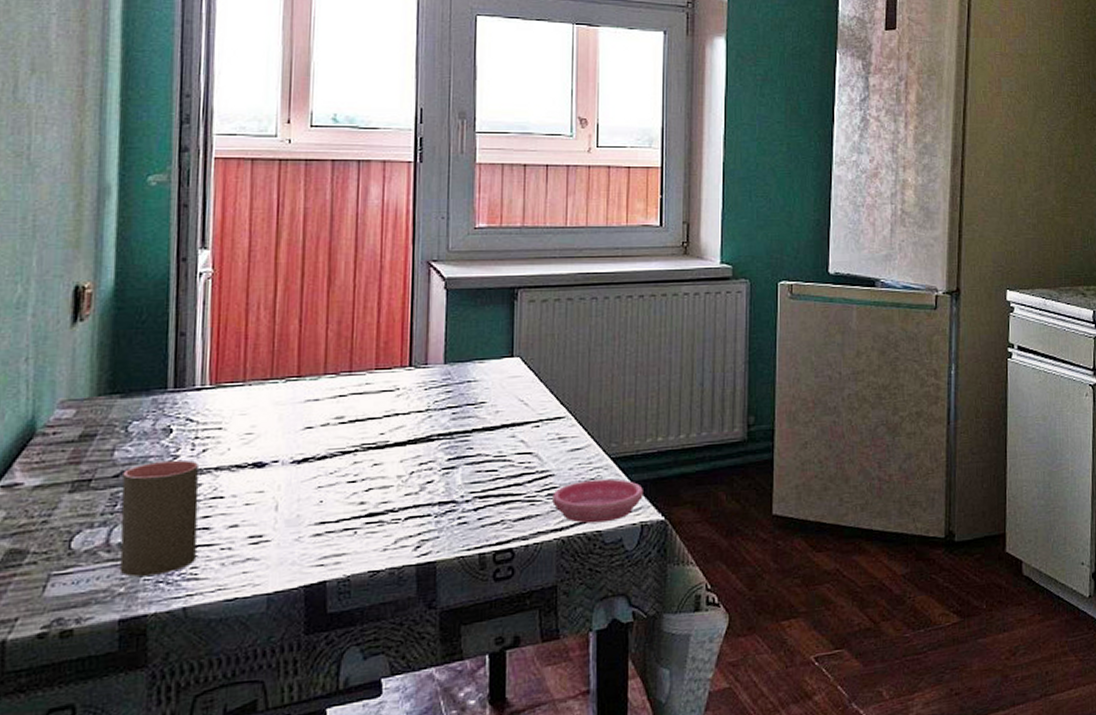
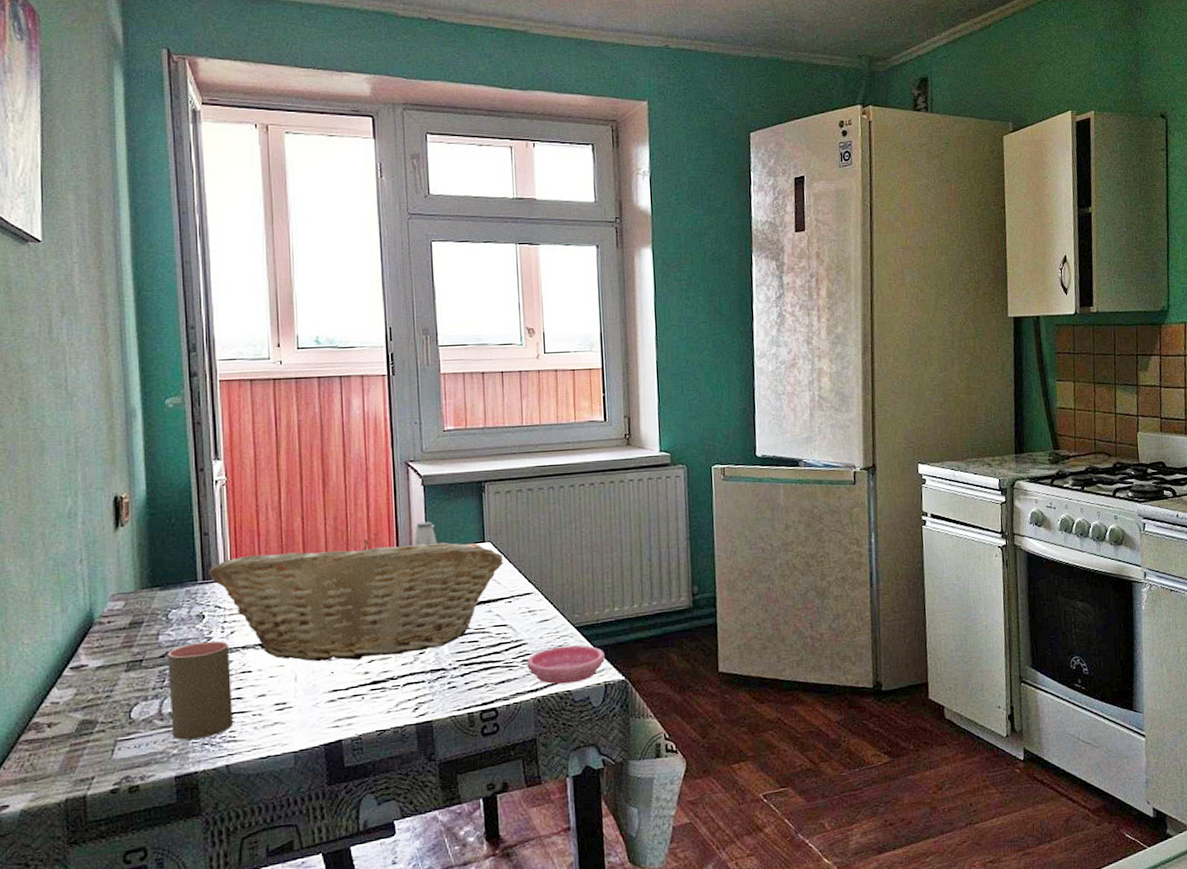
fruit basket: none [182,348,534,489] -> present [209,539,504,662]
saltshaker: none [429,330,458,359] -> present [413,521,437,547]

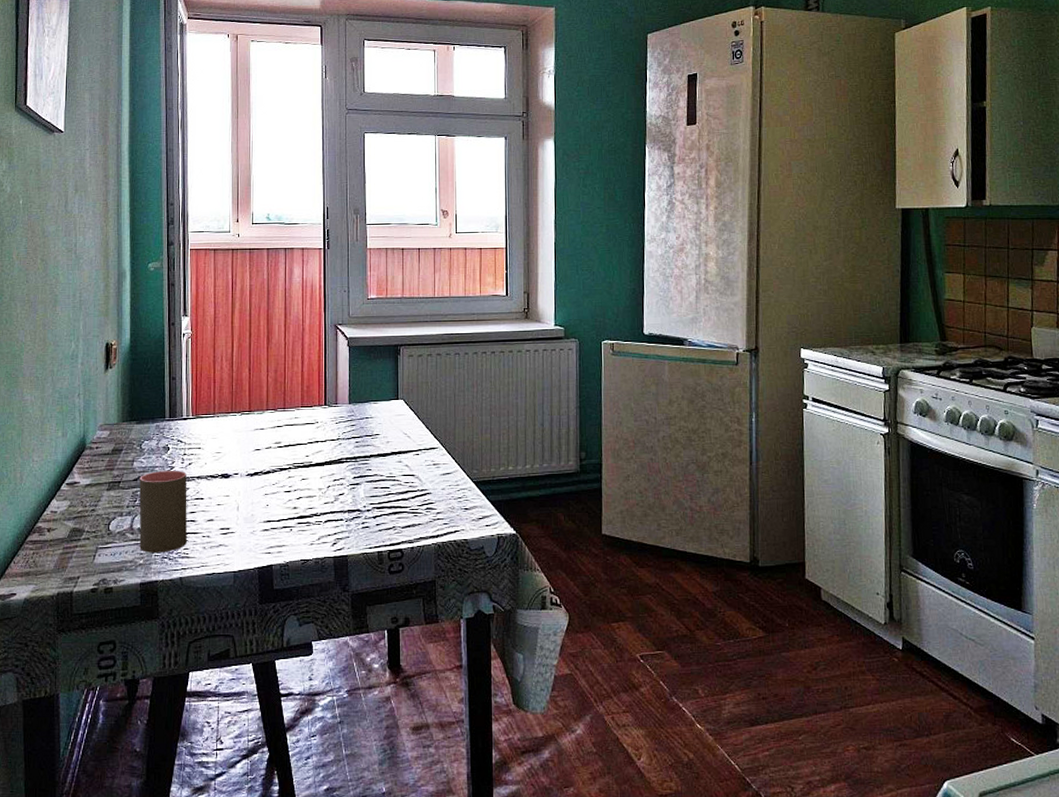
fruit basket: present [209,539,504,662] -> none [175,391,414,496]
saltshaker: present [413,521,437,547] -> none [338,378,358,400]
saucer: present [527,645,605,685] -> none [430,498,499,533]

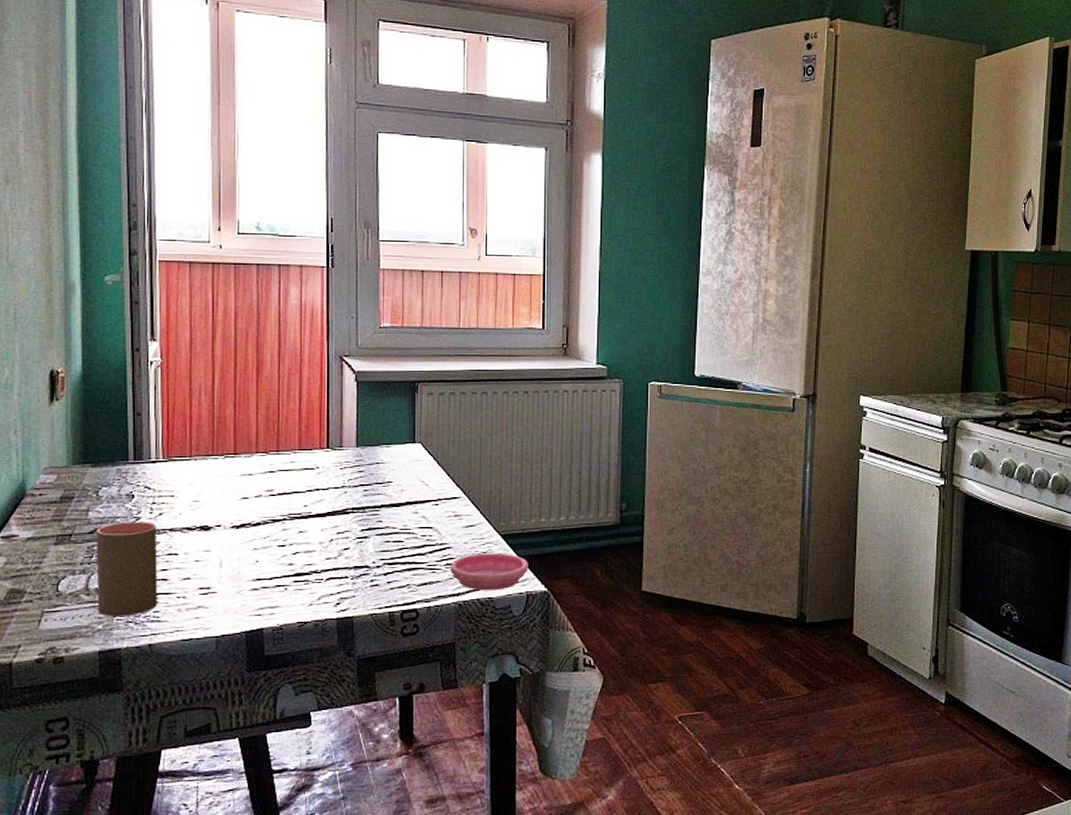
saucer: none [430,498,499,533] -> present [450,553,528,591]

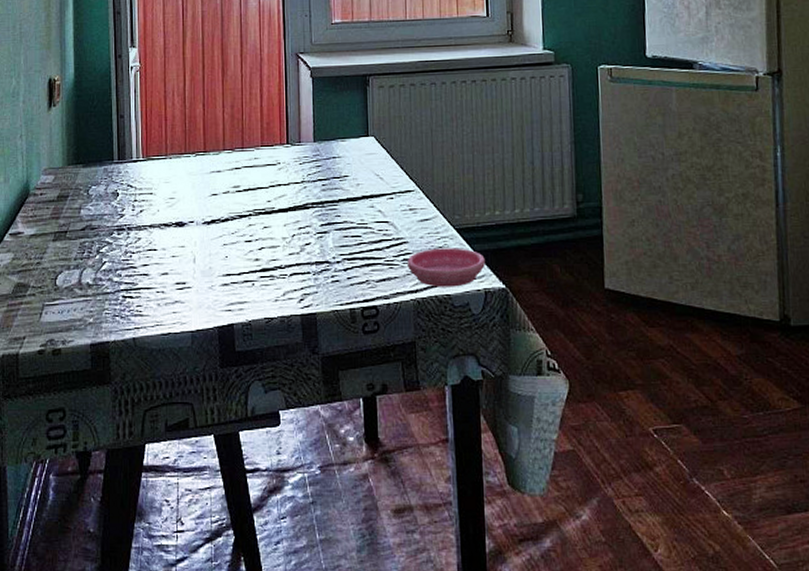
cup: present [96,521,157,616] -> none [87,218,139,310]

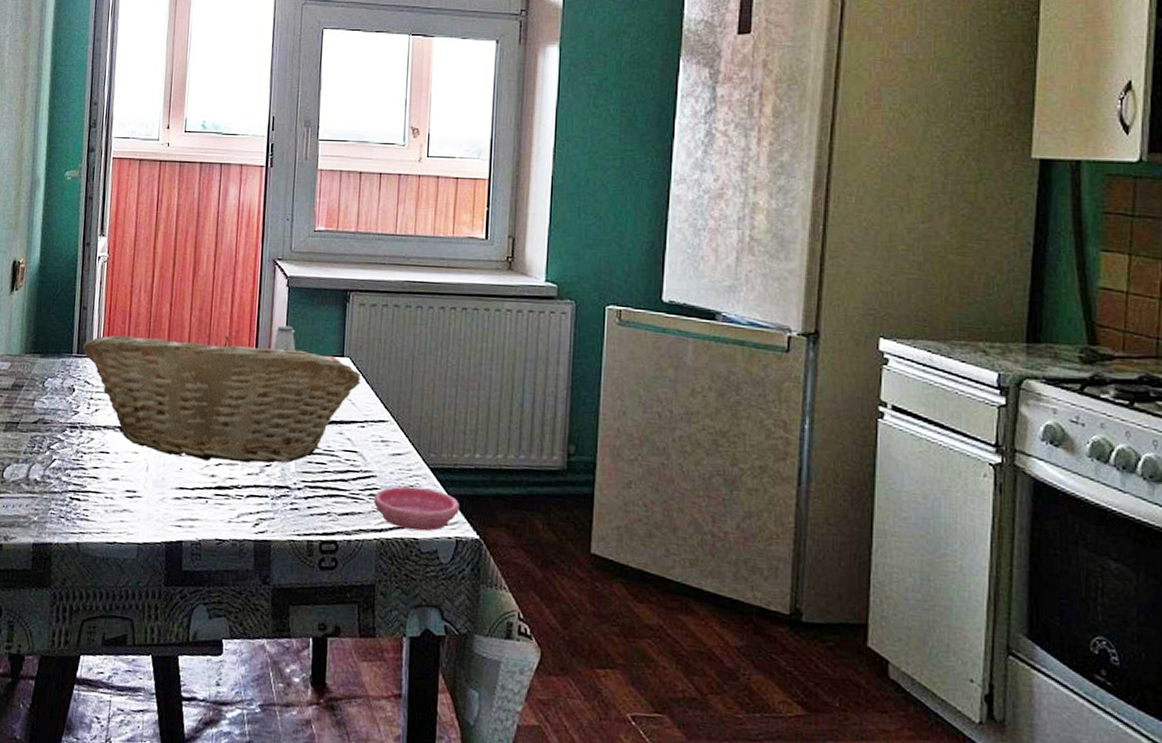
fruit basket: none [123,128,387,246] -> present [83,335,361,464]
saltshaker: none [302,113,324,138] -> present [272,325,296,352]

